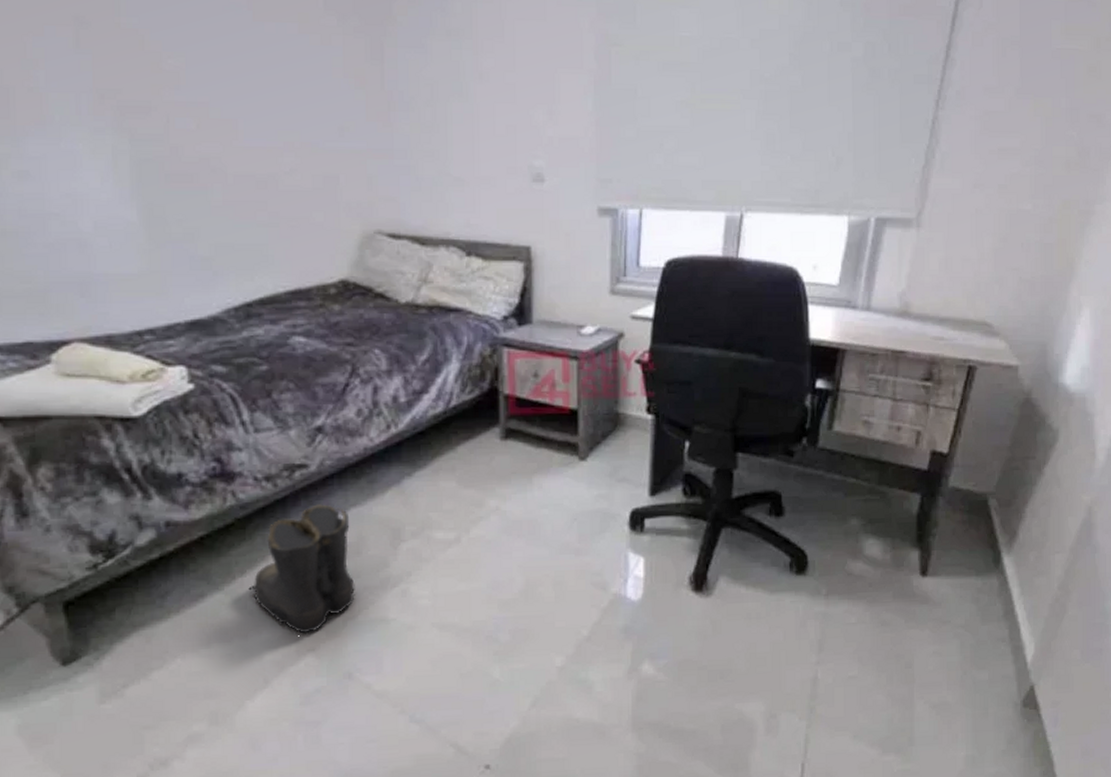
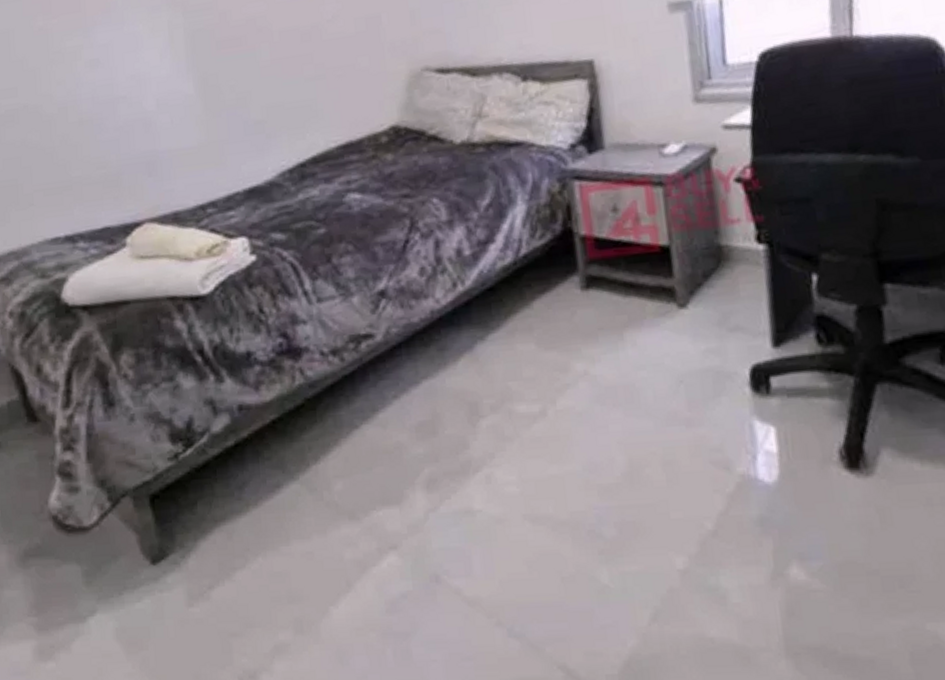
boots: present [248,504,355,635] -> none [323,377,435,530]

